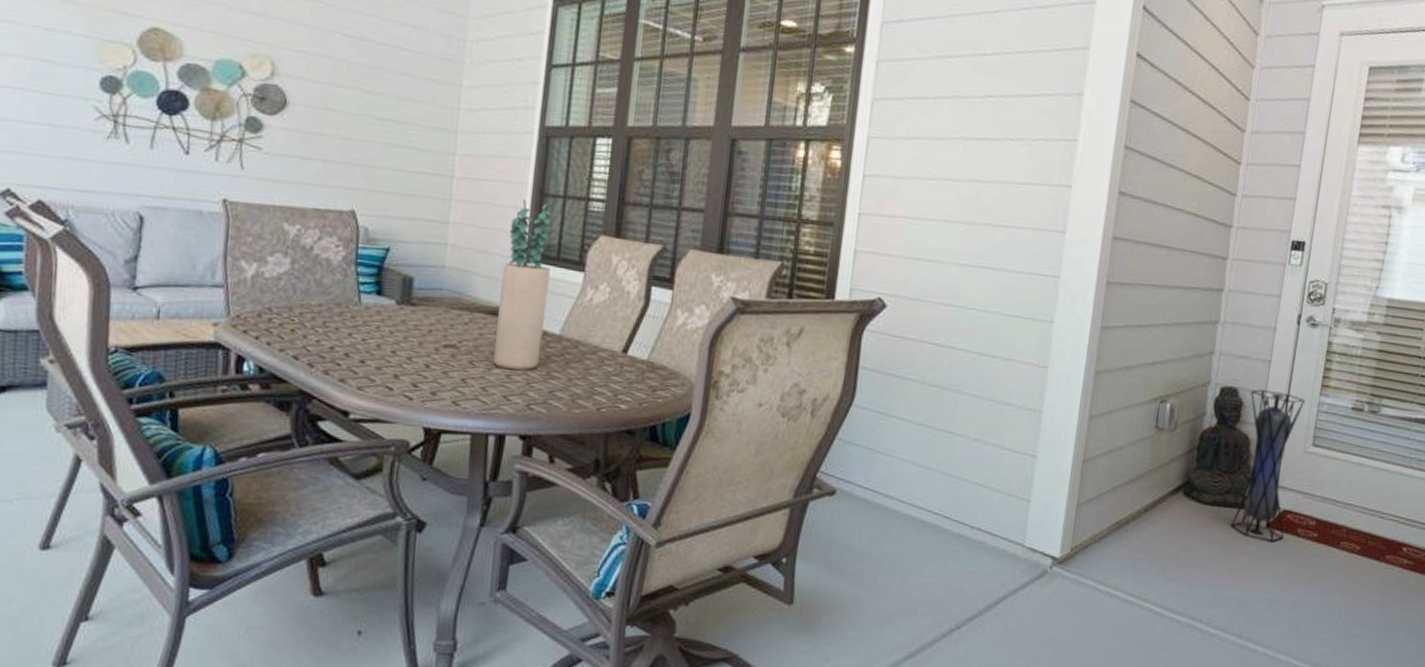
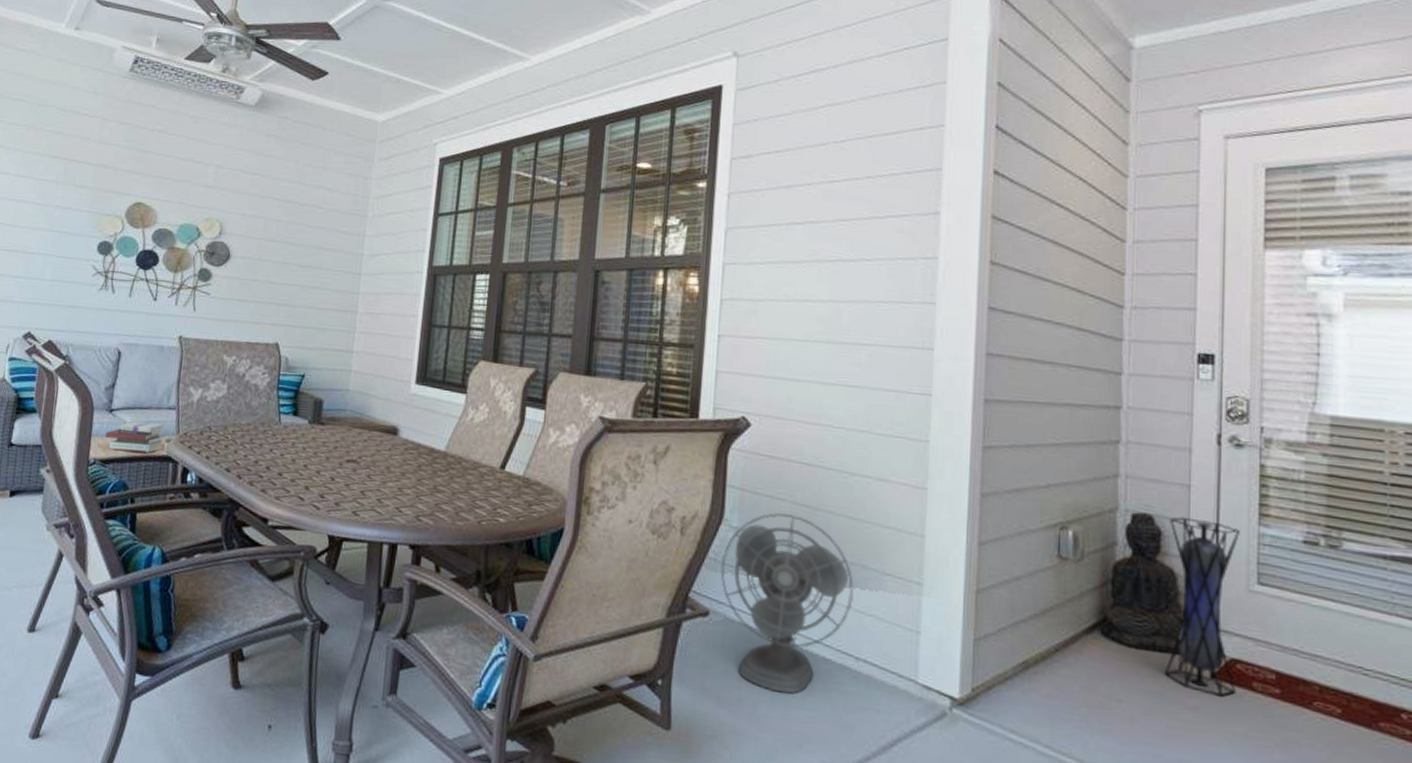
books: none [128,302,209,340] -> present [105,421,164,454]
vase: present [493,196,553,371] -> none [387,326,439,485]
electric fan: none [849,392,975,563] -> present [720,512,854,694]

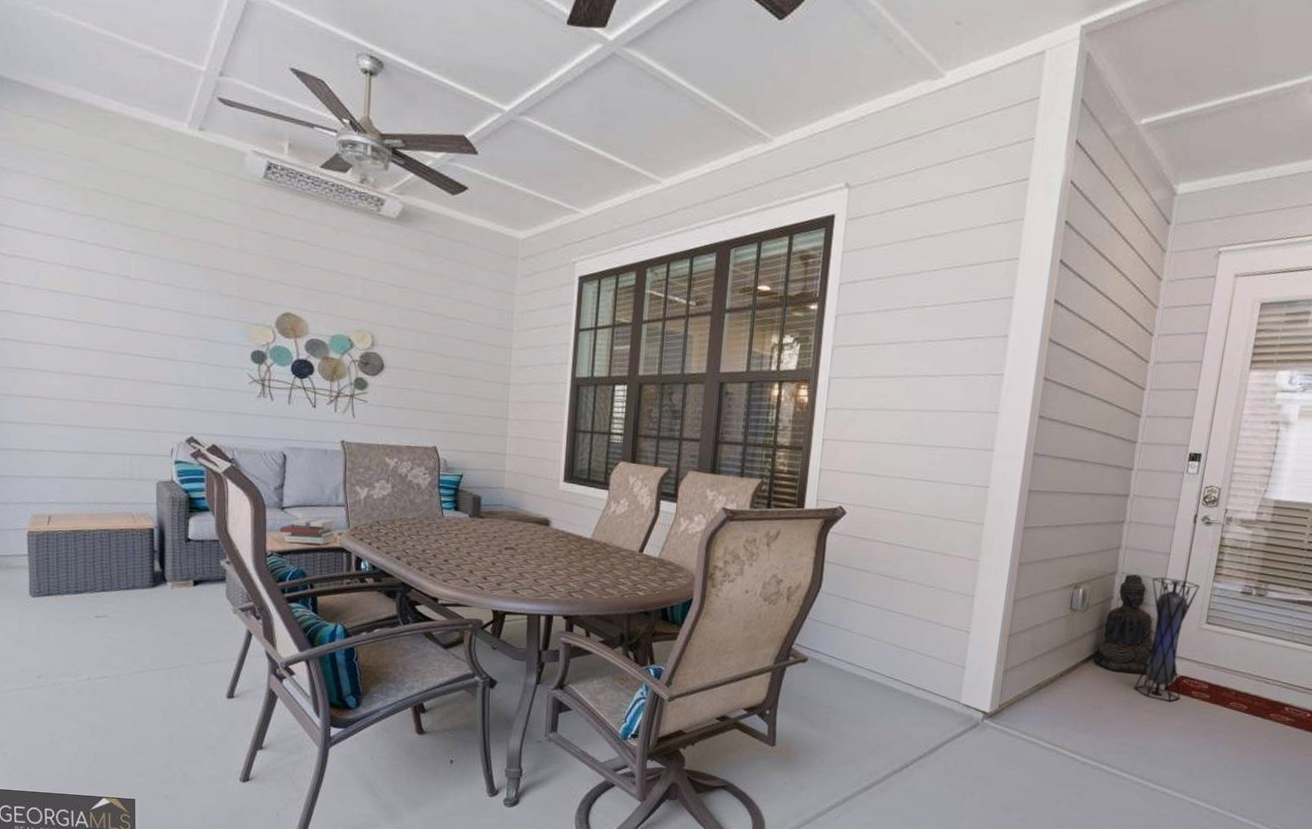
electric fan: present [720,512,854,694] -> none [817,581,919,716]

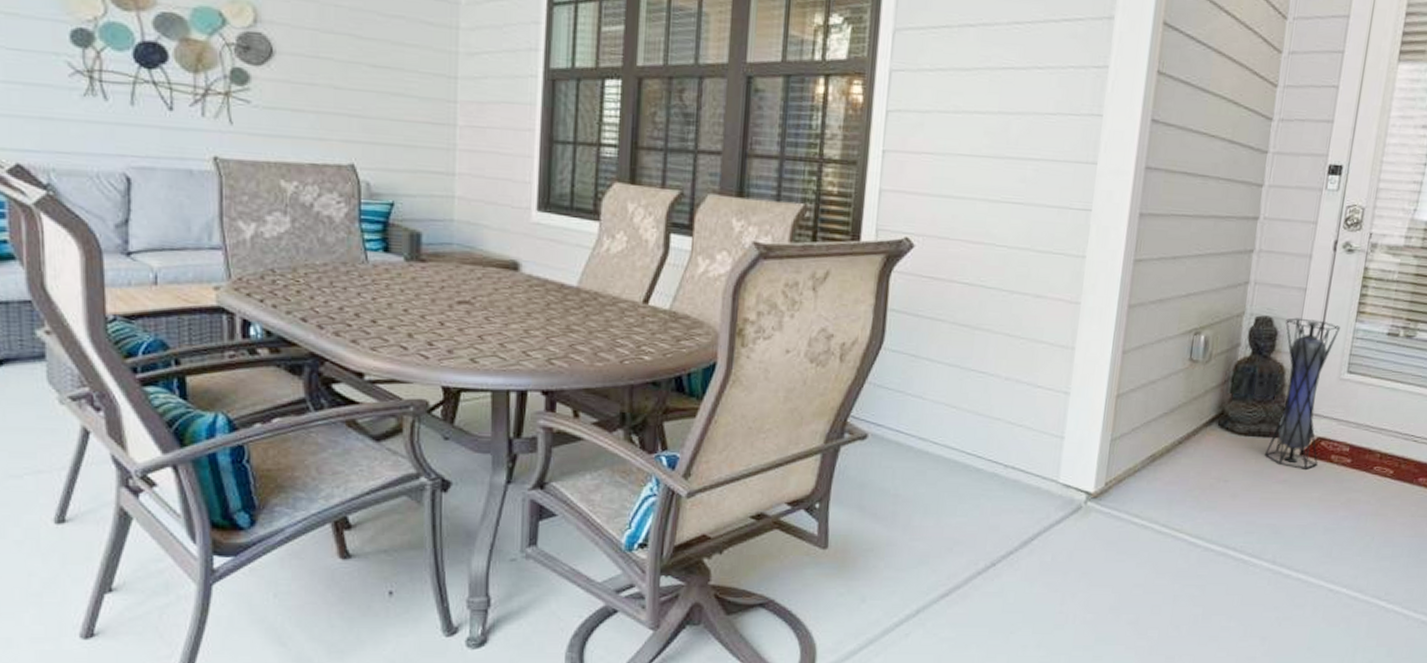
books: present [279,518,335,546] -> none [125,266,210,305]

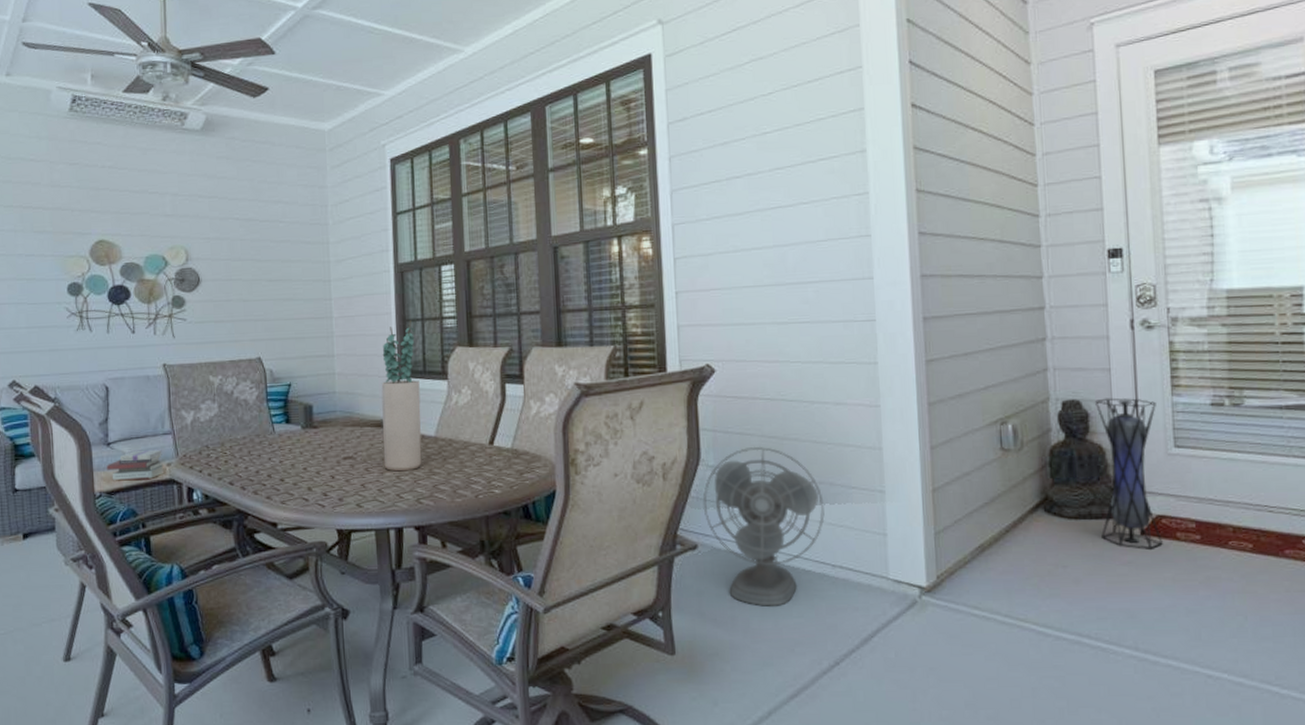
books: none [125,266,210,305] -> present [106,450,164,481]
vase: none [509,142,564,325] -> present [381,320,422,472]
electric fan: none [879,333,1007,504] -> present [702,446,825,606]

